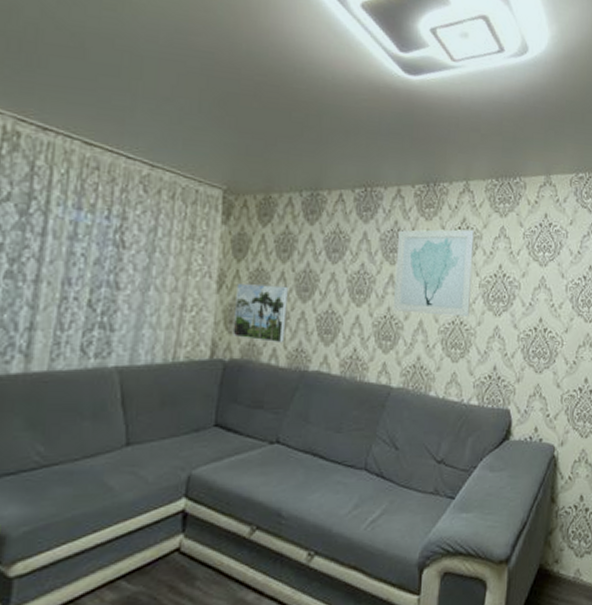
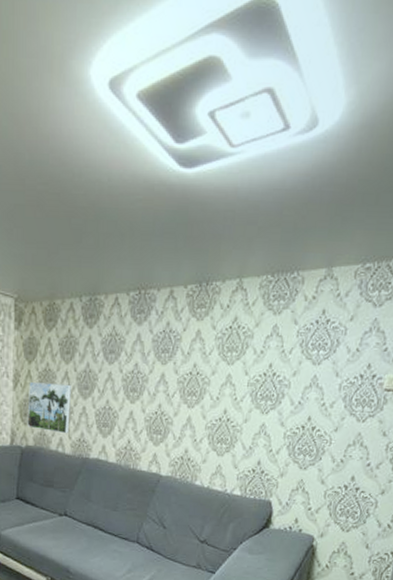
wall art: present [392,229,474,316] -> none [163,328,246,414]

